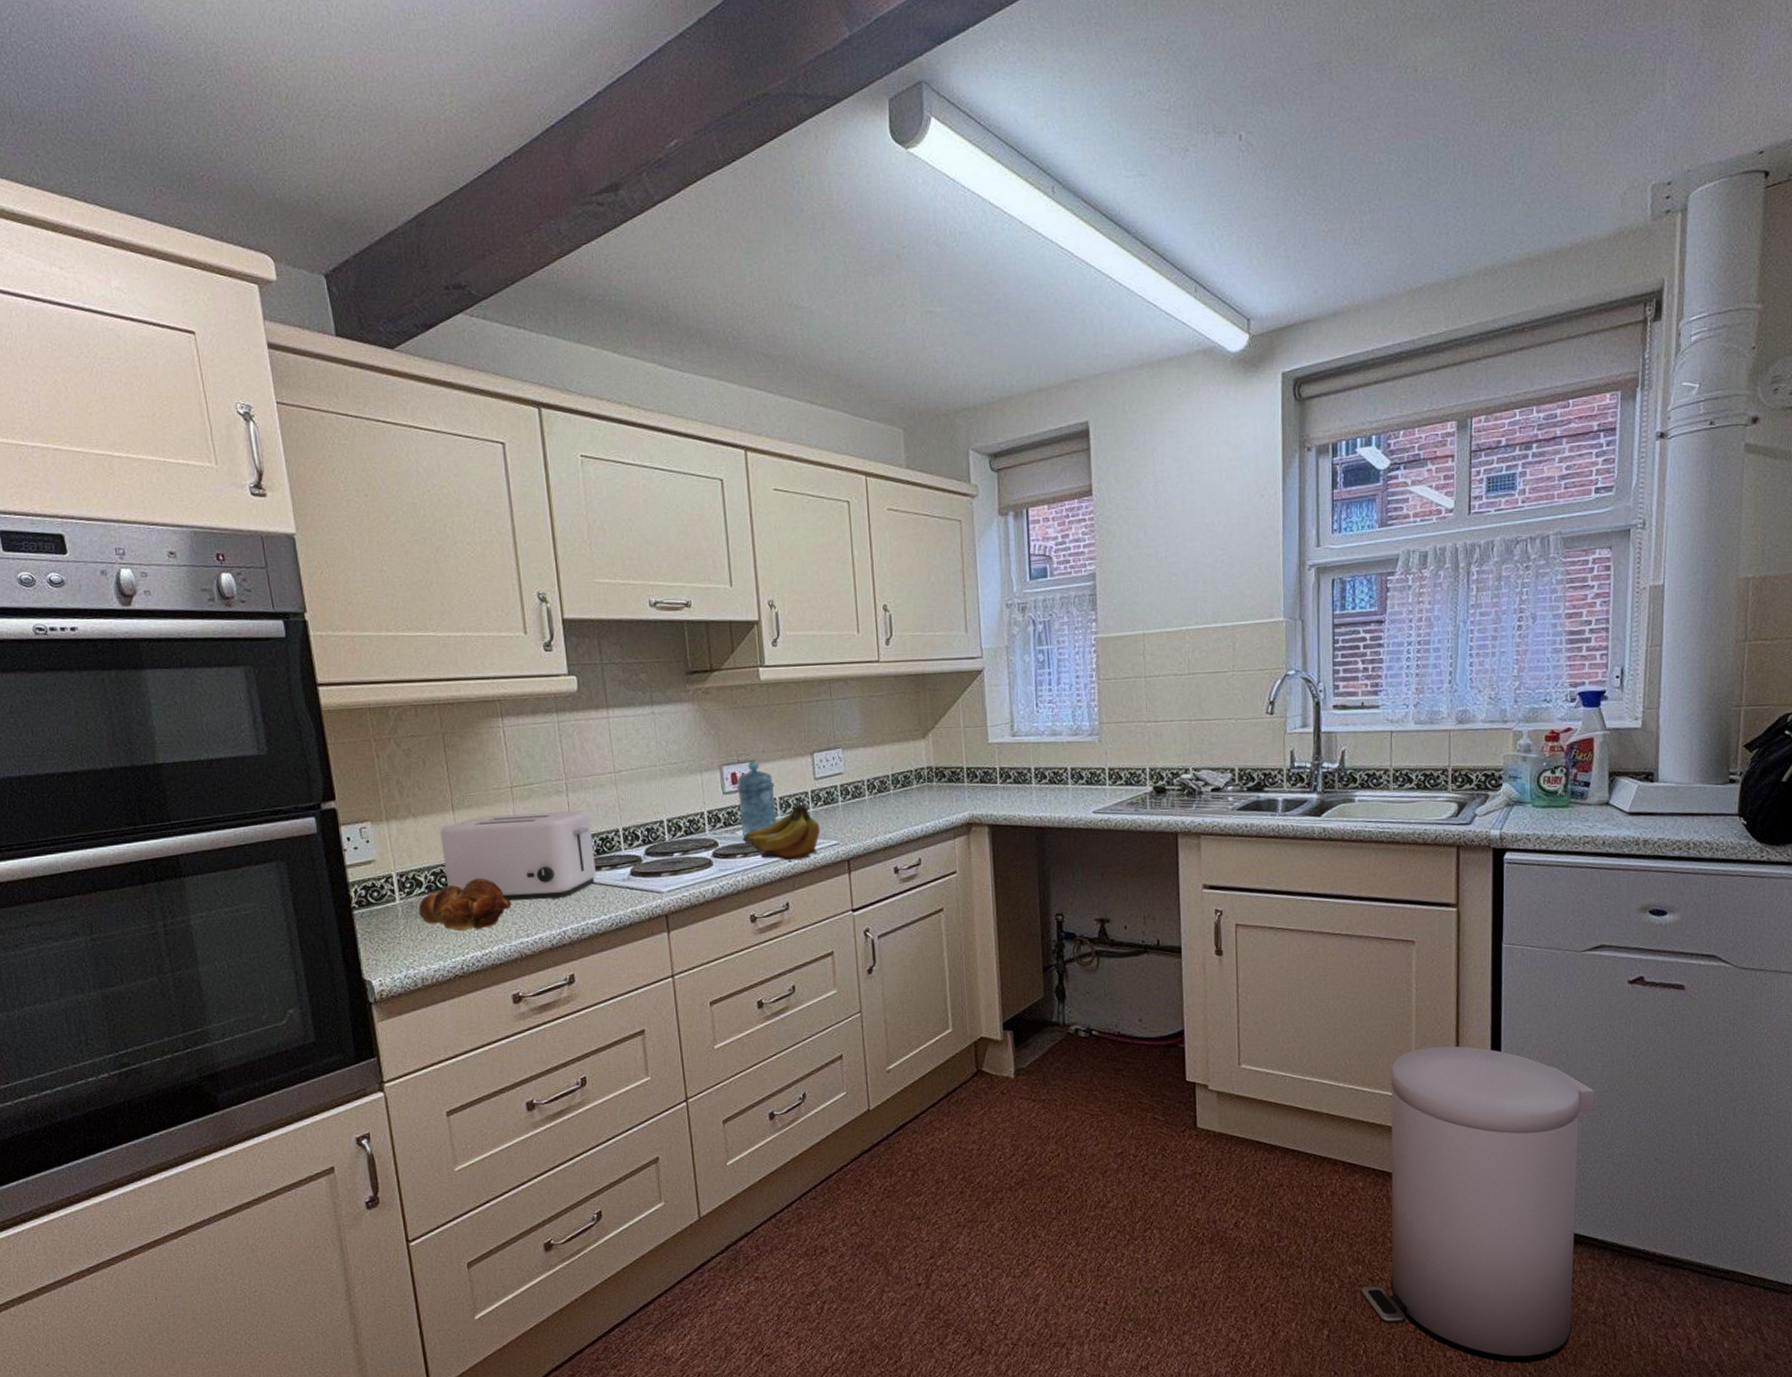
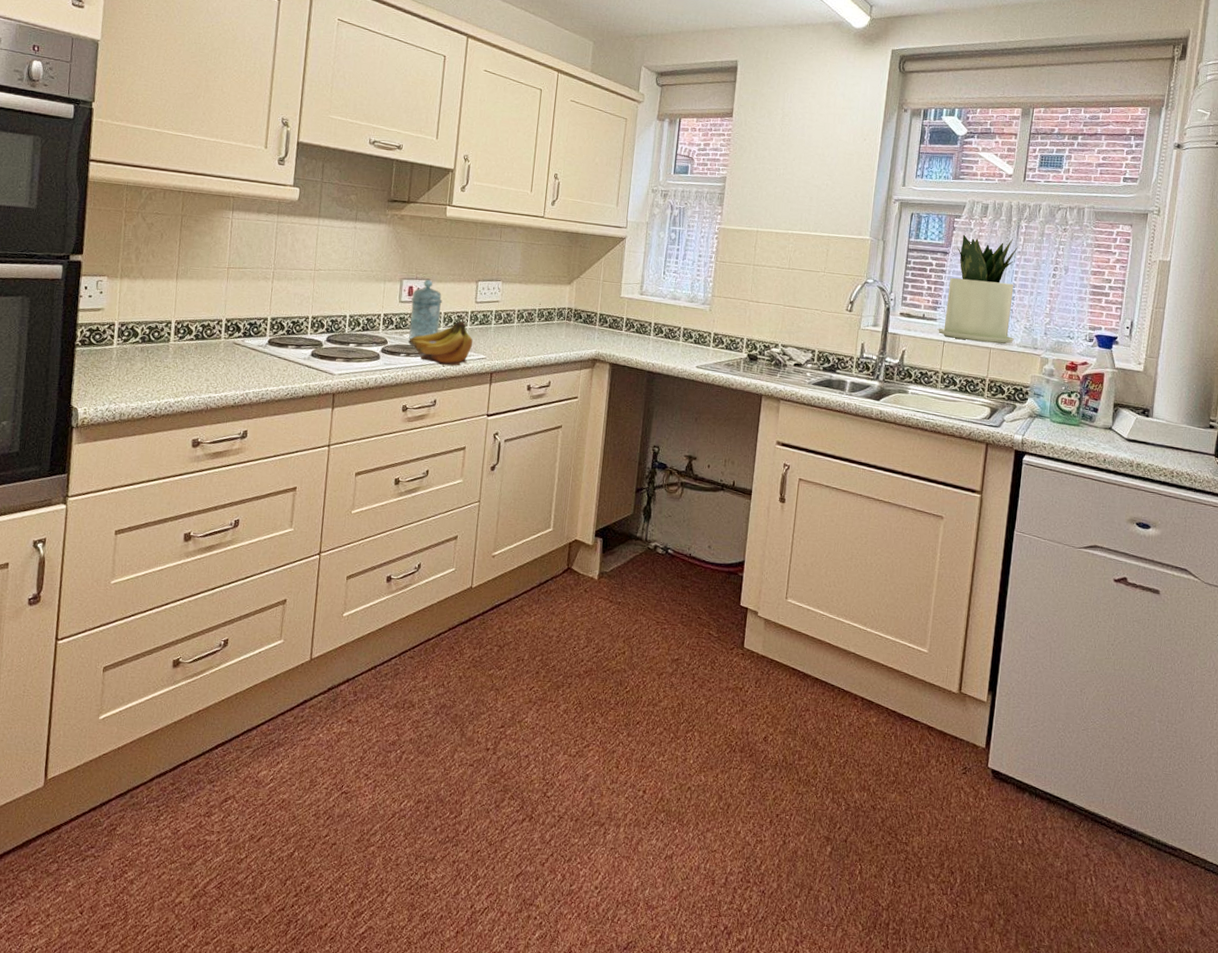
bread loaf: present [418,878,512,930] -> none [130,337,208,380]
toaster: present [440,811,596,901] -> none [158,287,287,366]
pedal bin: present [1360,1046,1594,1363] -> none [862,609,1077,906]
planter: none [1381,589,1478,726] -> present [937,235,1020,344]

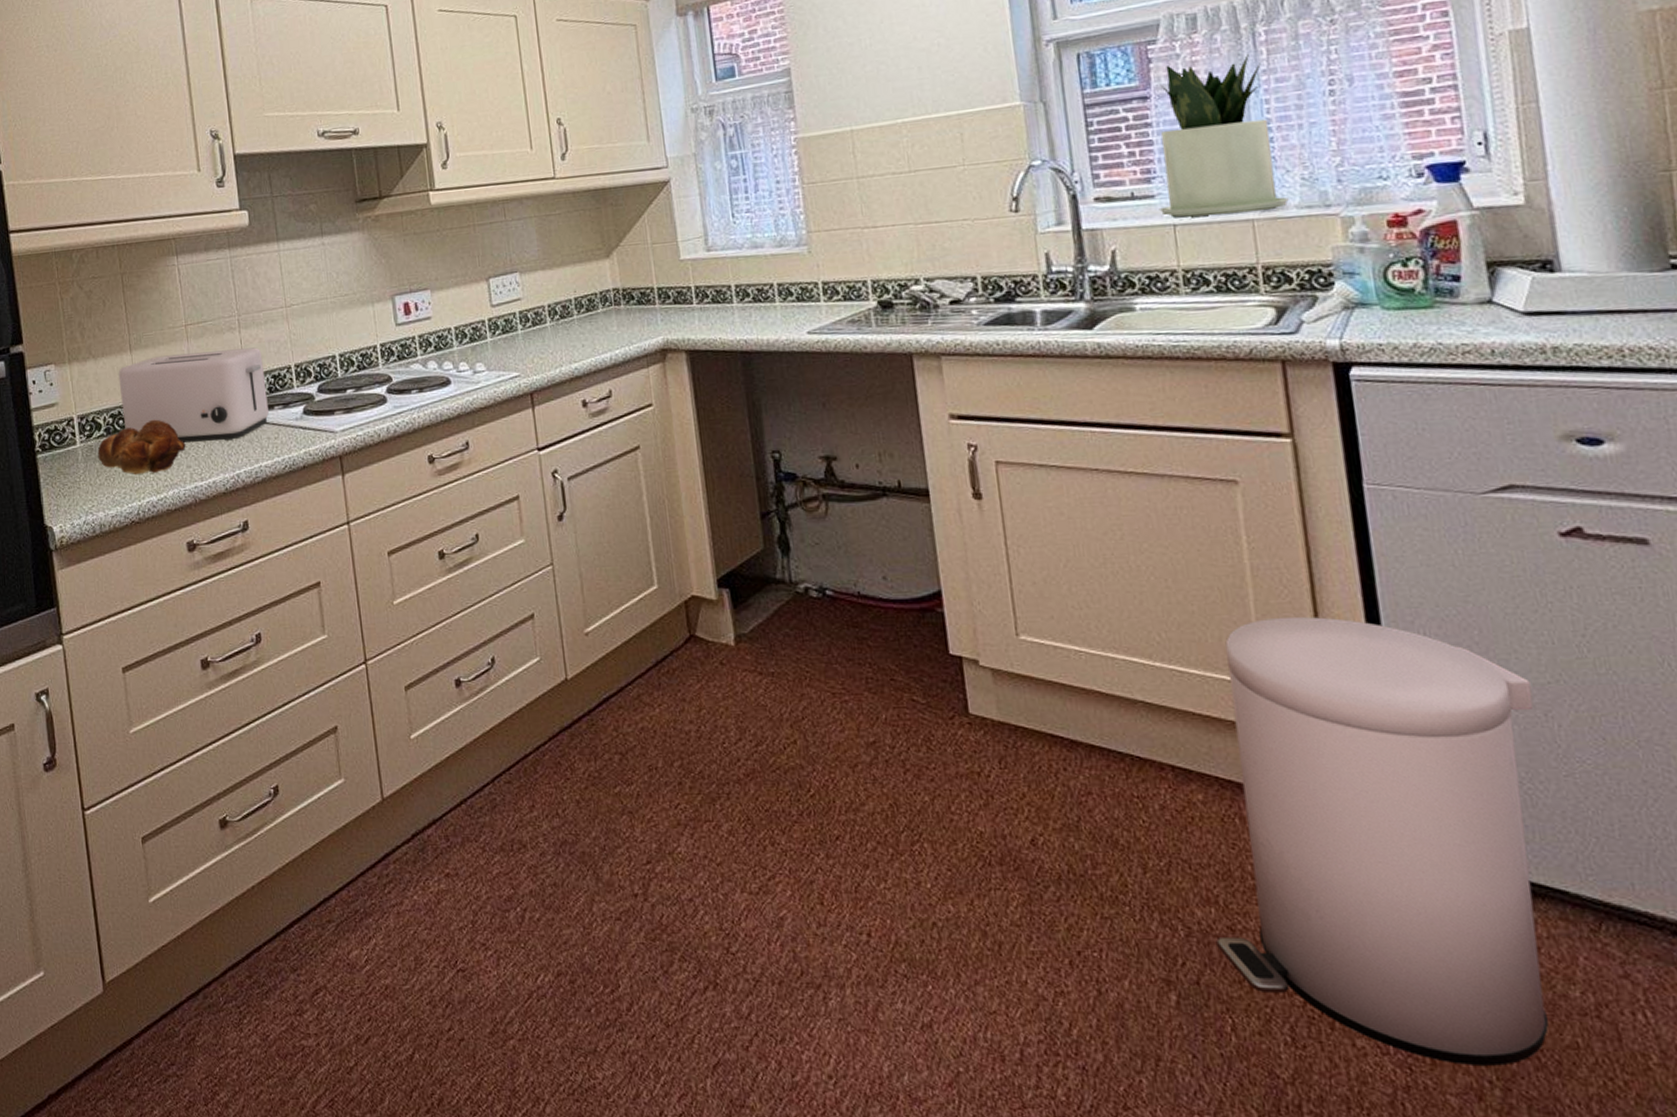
bread loaf: none [130,337,208,380] -> present [97,419,186,474]
toaster: none [158,287,287,366] -> present [118,347,269,443]
fruit: present [407,321,473,367] -> none [416,334,500,396]
canister: present [409,279,442,339] -> none [410,288,453,369]
pedal bin: none [862,609,1077,906] -> present [1216,616,1549,1066]

